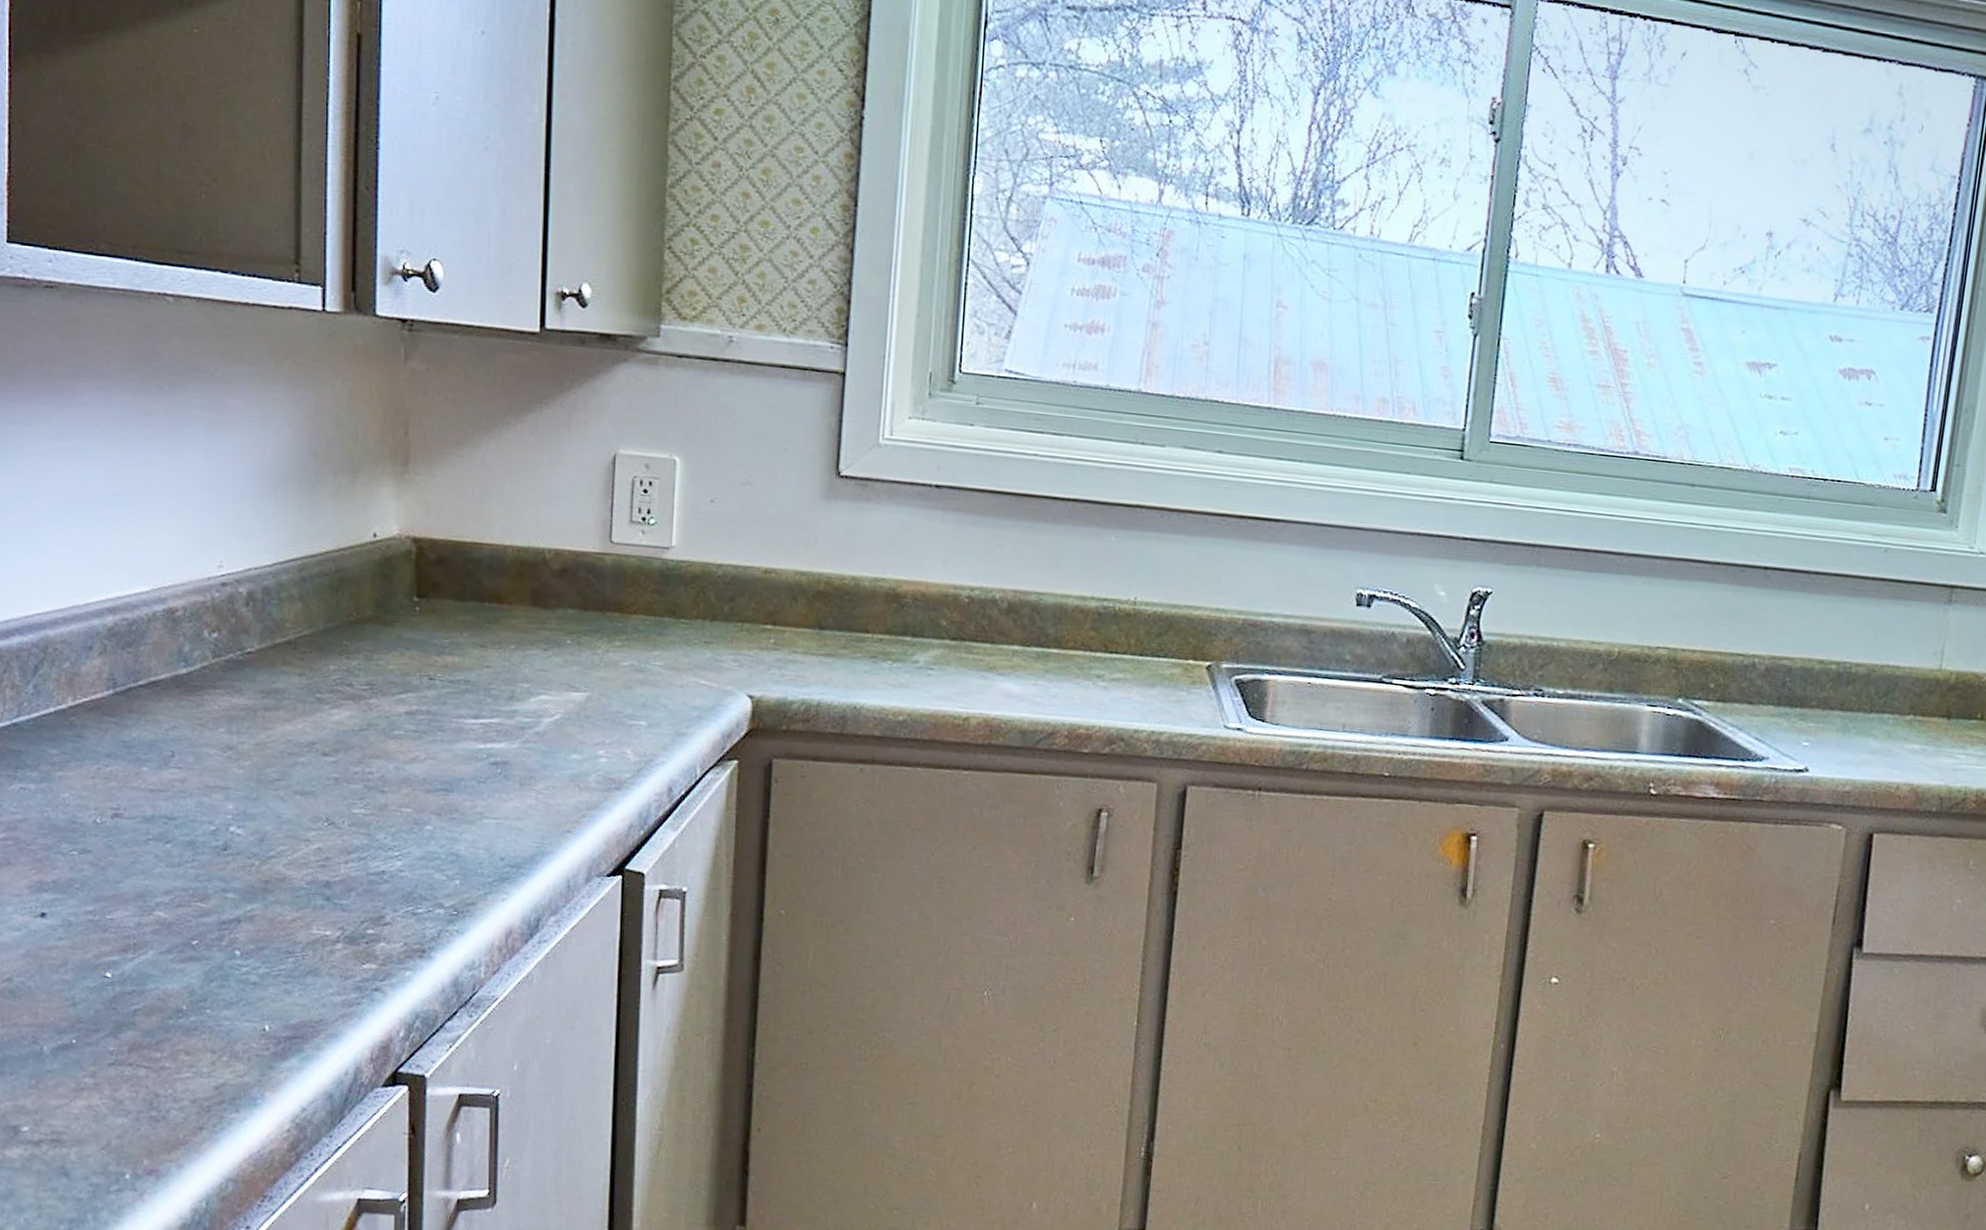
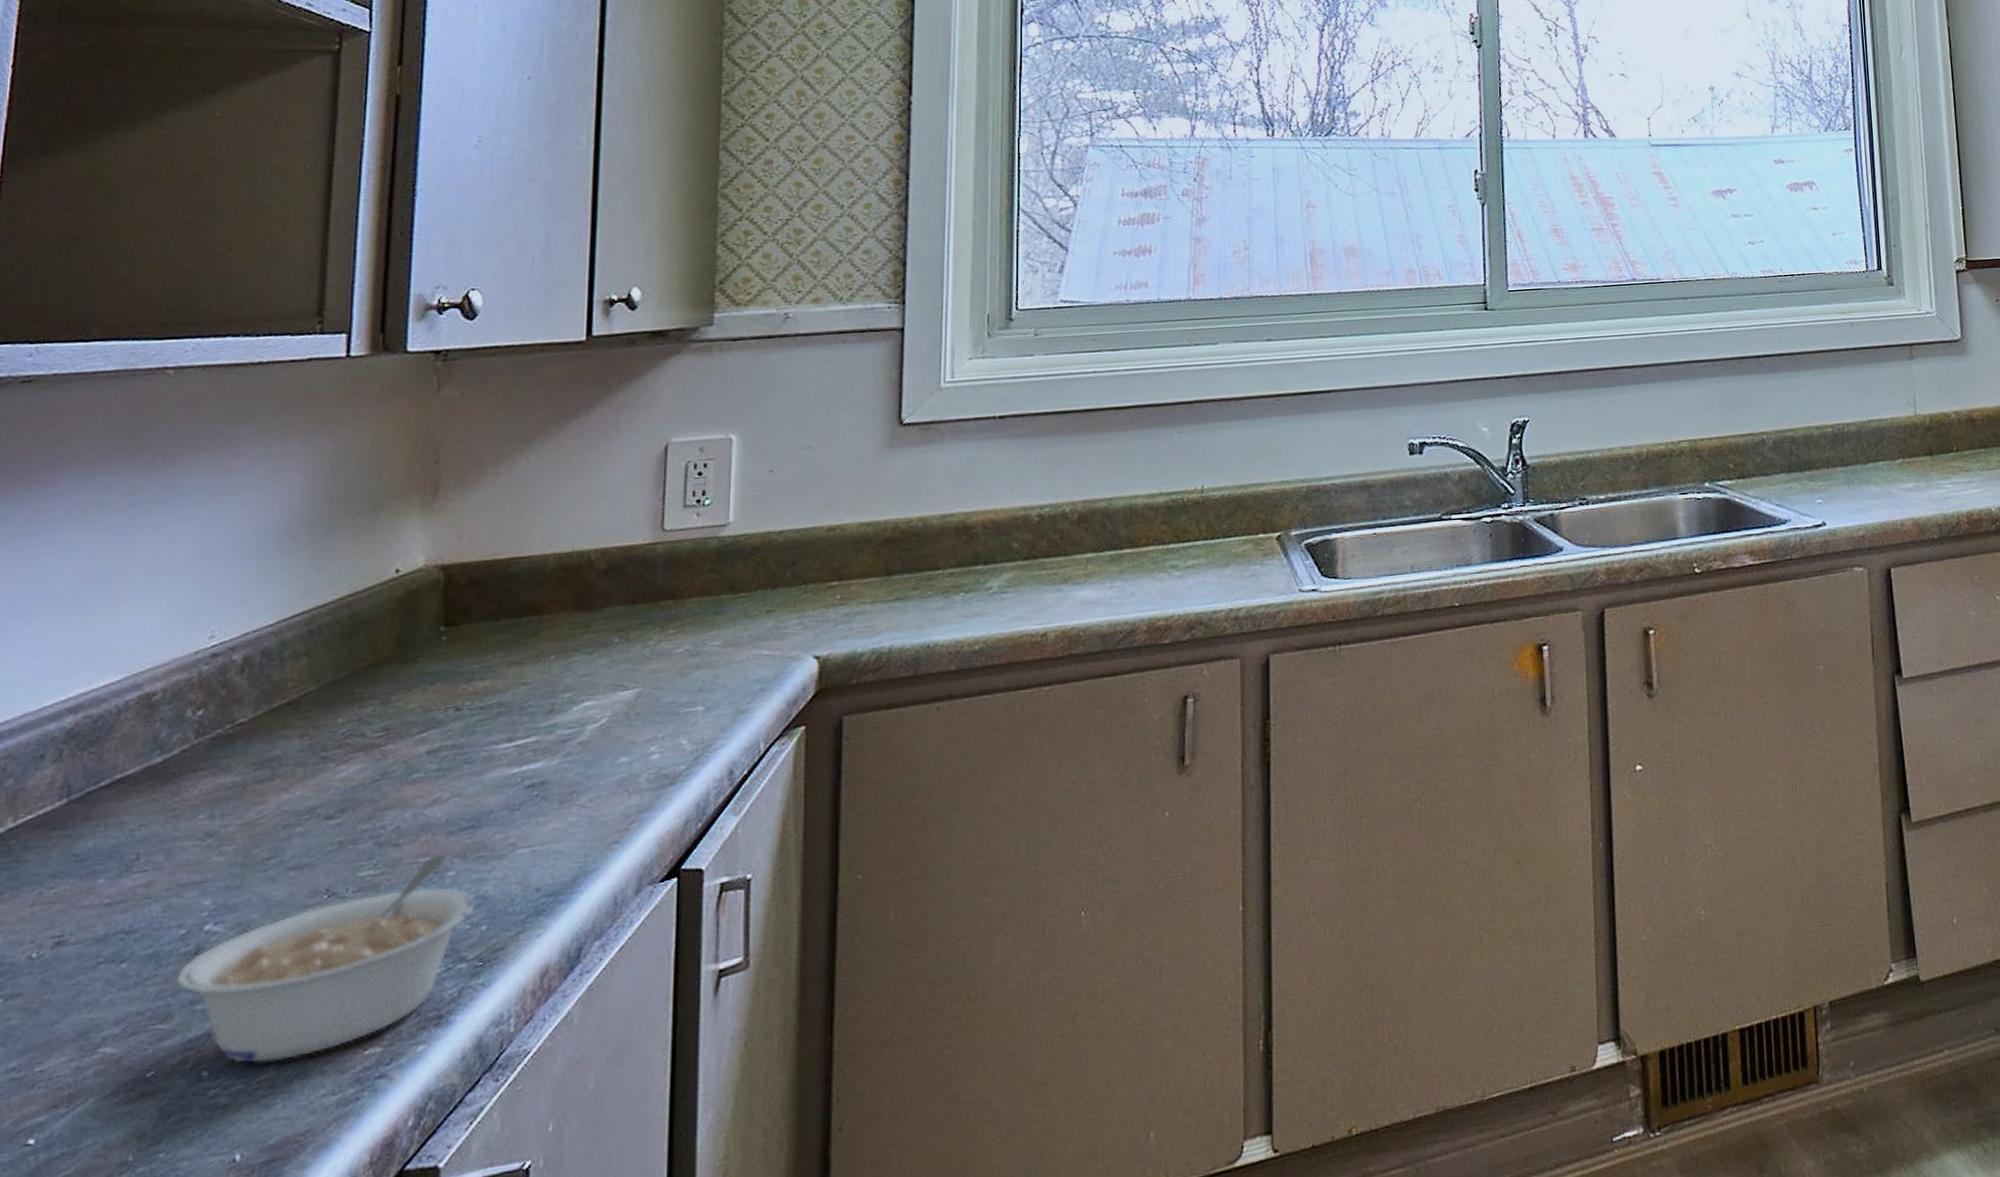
legume: none [210,808,450,957] -> present [176,854,476,1064]

